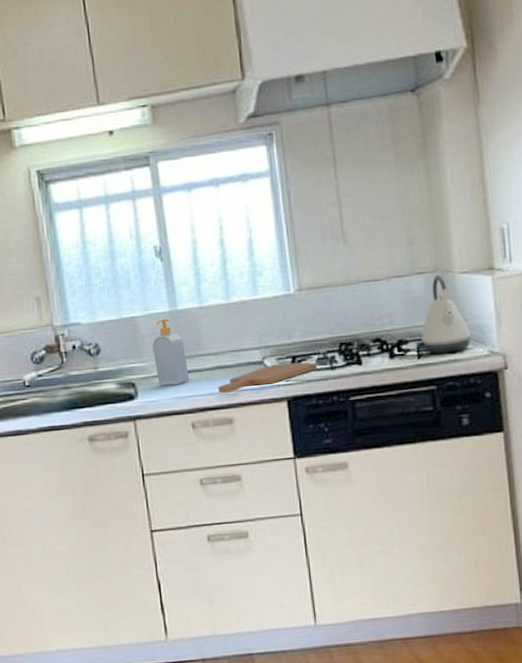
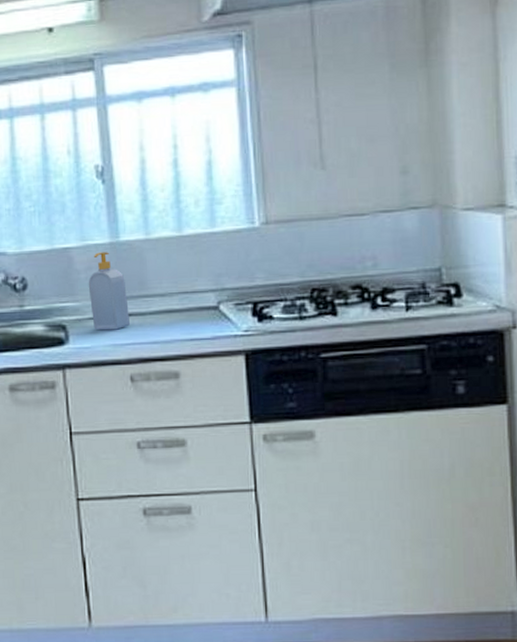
cutting board: present [217,362,317,394] -> none [162,309,283,343]
kettle: present [421,275,472,354] -> none [411,211,473,307]

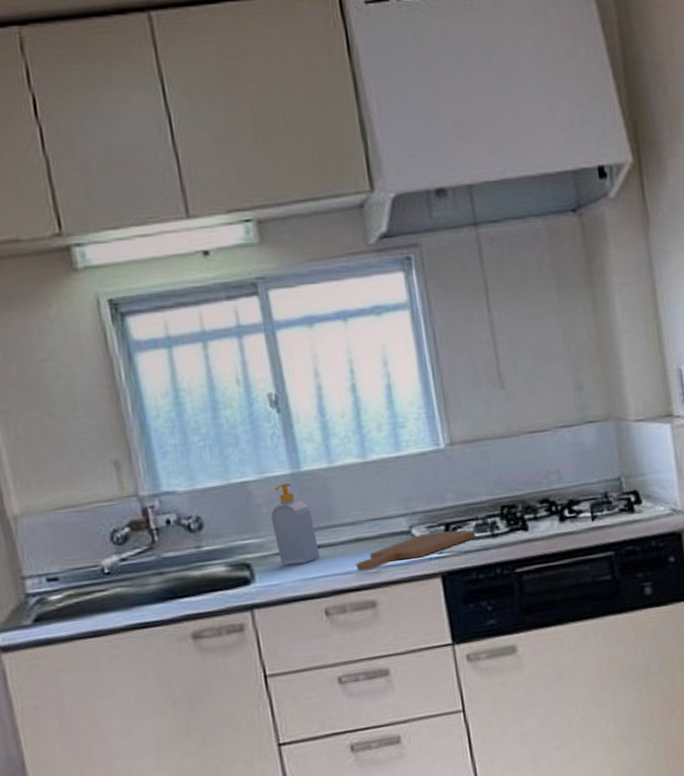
cutting board: none [162,309,283,343] -> present [355,530,476,572]

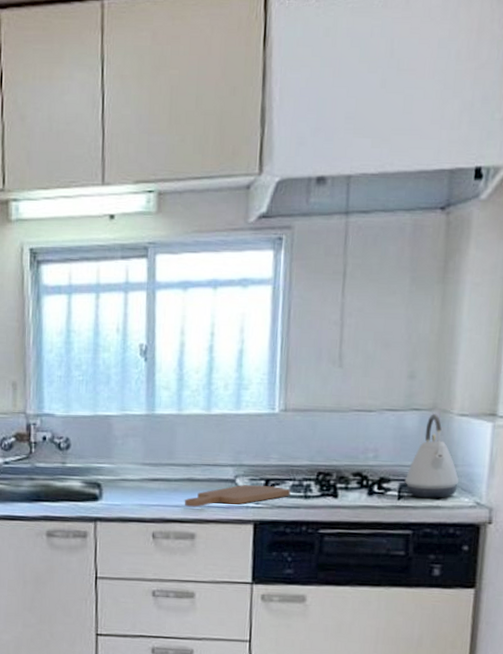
soap bottle: present [270,483,320,566] -> none [123,422,157,492]
kettle: none [595,423,651,515] -> present [404,414,460,499]

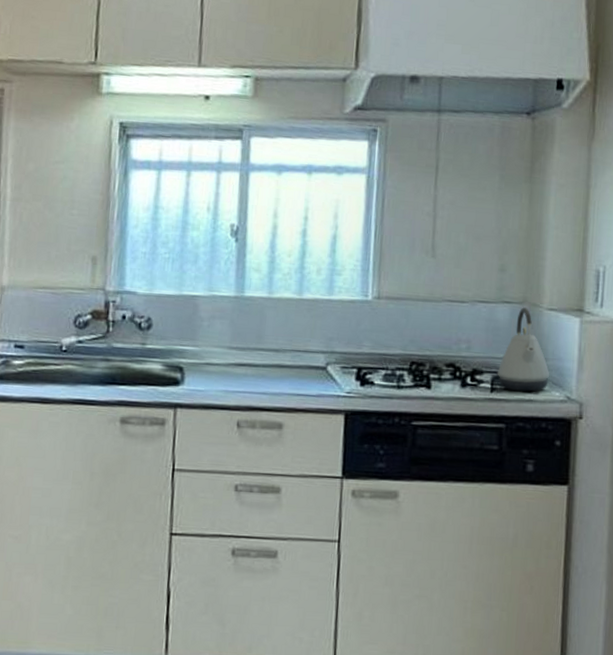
cutting board: present [184,484,291,508] -> none [272,372,383,396]

